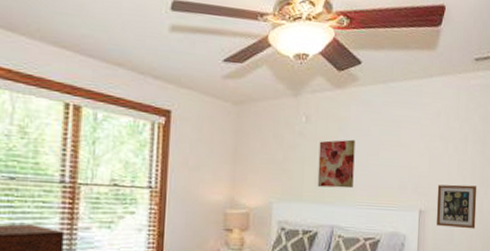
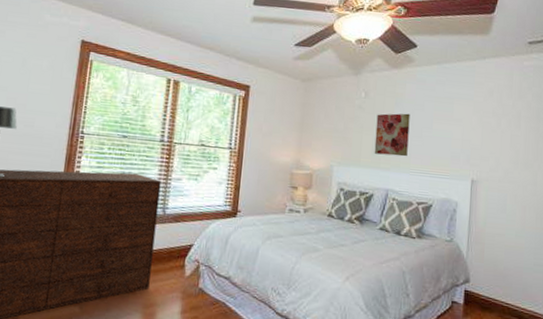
picture frame: present [436,184,477,229] -> none [488,157,531,201]

